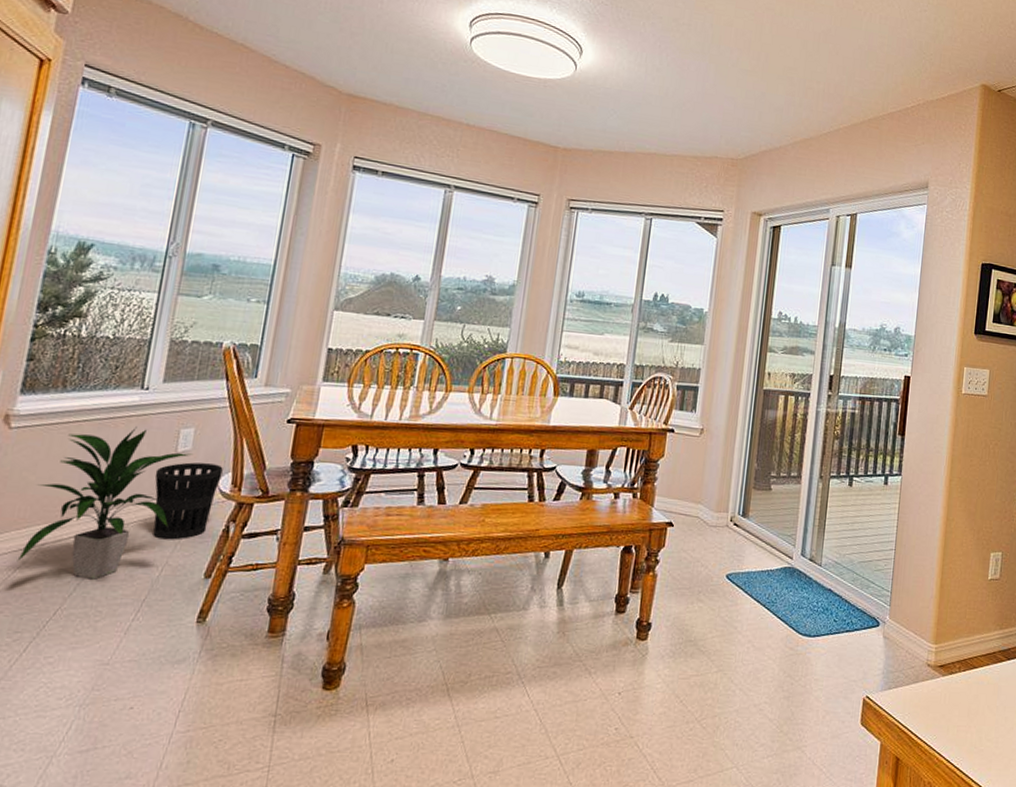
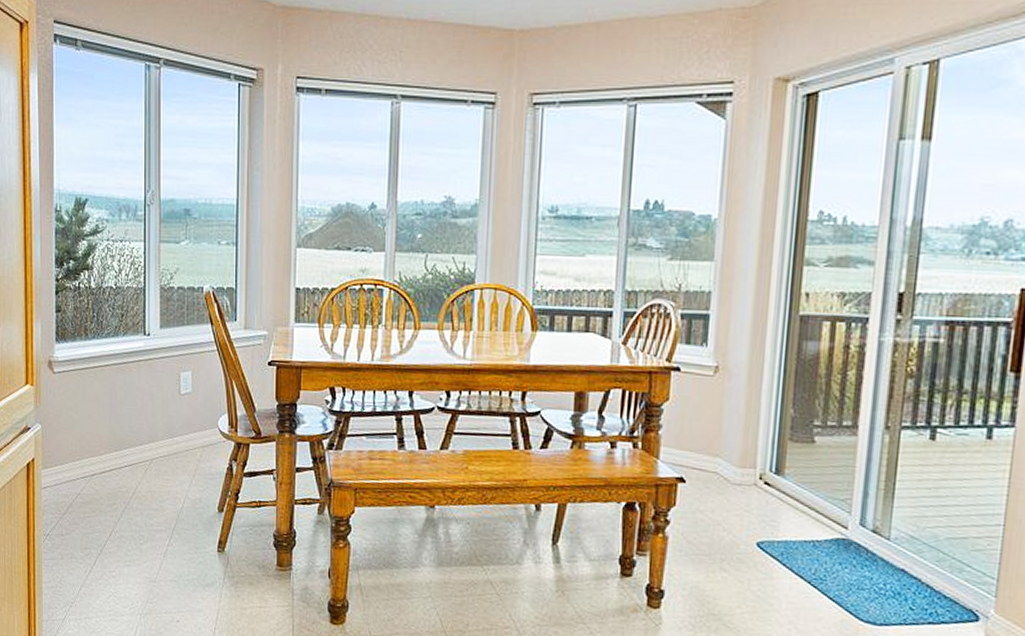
indoor plant: present [17,427,192,580] -> none [77,371,193,508]
wastebasket: present [153,462,223,540] -> none [166,404,220,476]

